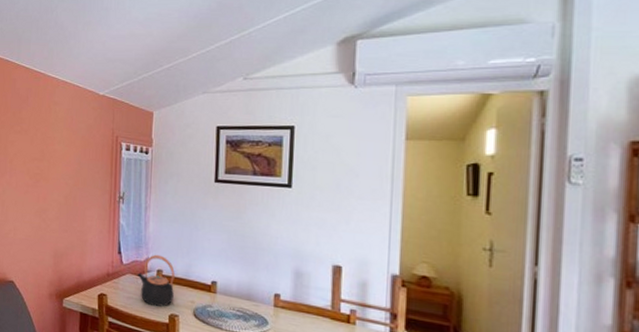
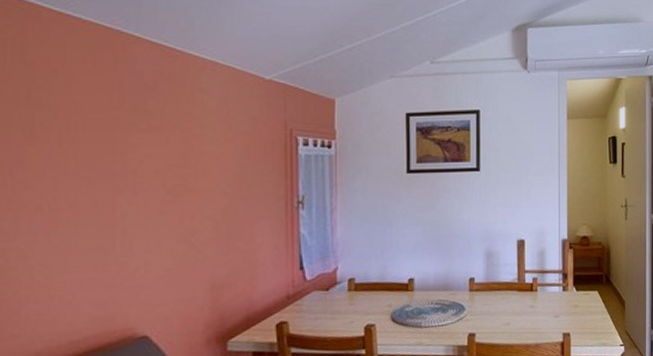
teapot: present [137,254,175,307] -> none [324,261,369,321]

